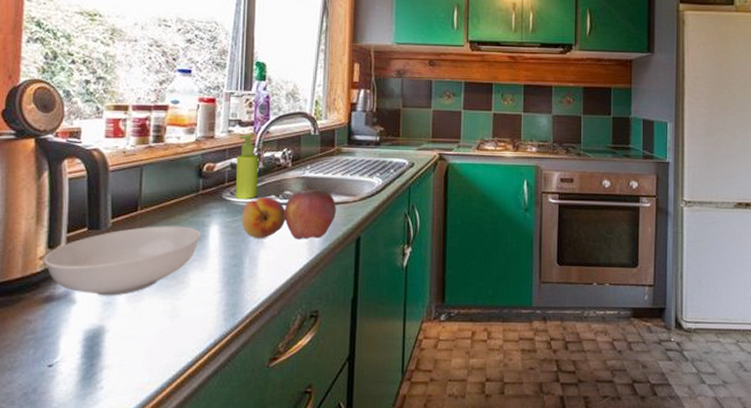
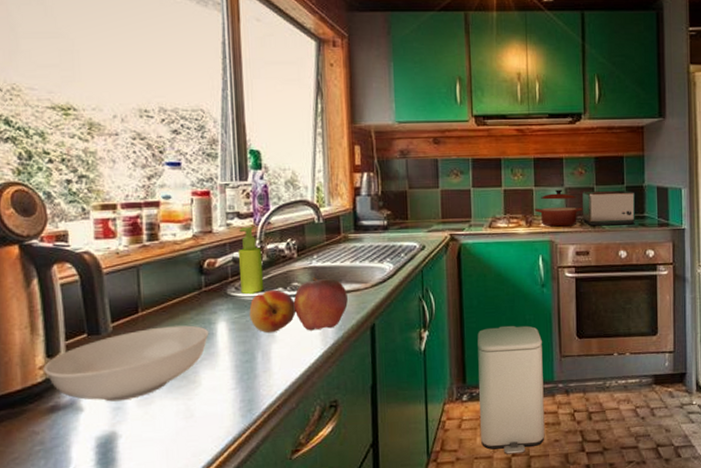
pedal bin: none [455,247,522,379] -> present [477,325,545,454]
saucepan: none [521,116,571,153] -> present [534,189,584,227]
toaster: none [568,119,622,155] -> present [582,190,636,226]

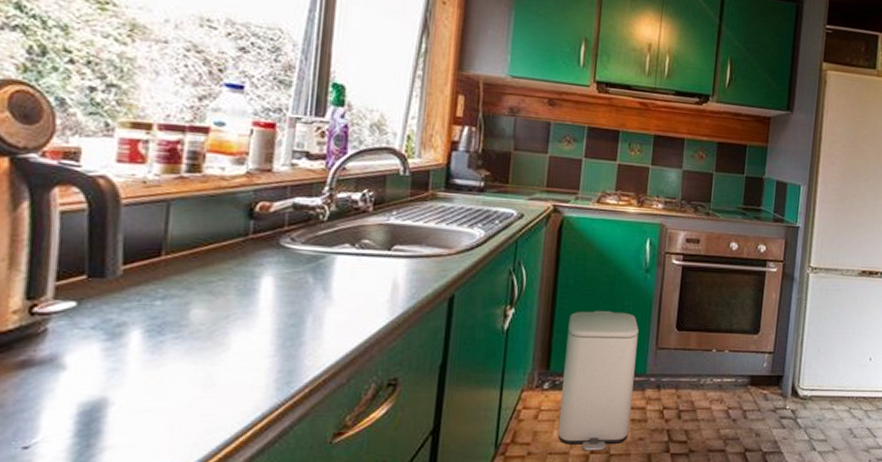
bowl: present [43,325,209,402] -> none [19,275,250,361]
soap dispenser: present [238,227,264,294] -> none [298,170,331,247]
fruit: present [249,289,296,332] -> none [304,245,363,294]
fruit: present [293,277,348,331] -> none [360,236,427,297]
saucepan: present [534,189,584,227] -> none [648,171,700,211]
toaster: present [582,190,636,226] -> none [697,176,754,217]

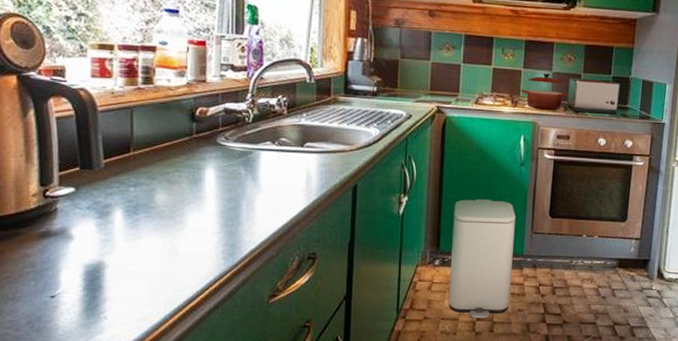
saucepan: none [648,171,700,211] -> present [520,73,569,110]
toaster: none [697,176,754,217] -> present [566,77,621,114]

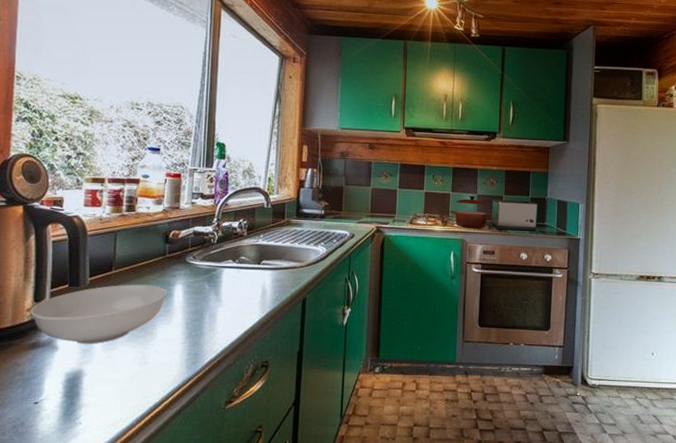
bowl: none [37,167,198,234] -> present [30,284,168,344]
pedal bin: present [448,198,516,318] -> none [387,309,448,424]

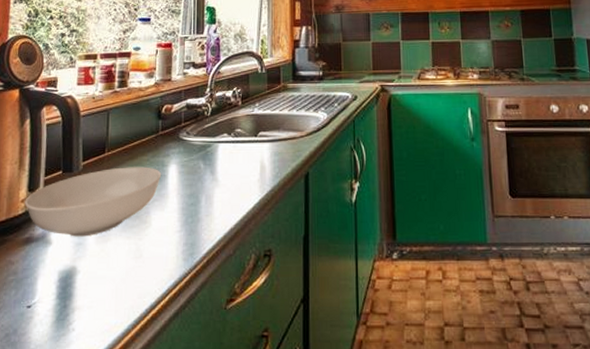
saucepan: present [450,196,493,228] -> none [461,42,512,80]
toaster: present [491,199,539,231] -> none [509,42,566,79]

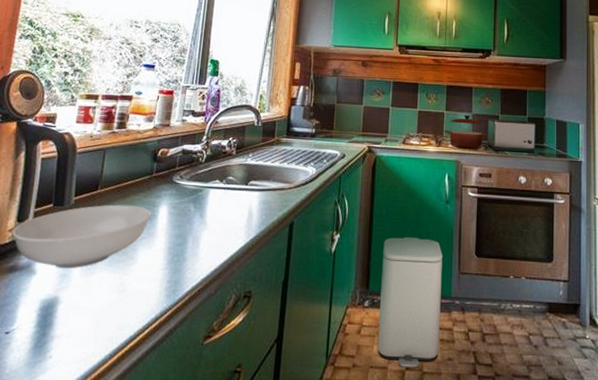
pedal bin: none [407,180,479,323] -> present [377,236,443,368]
saucepan: none [461,42,512,80] -> present [444,115,489,149]
toaster: none [509,42,566,79] -> present [487,118,537,153]

